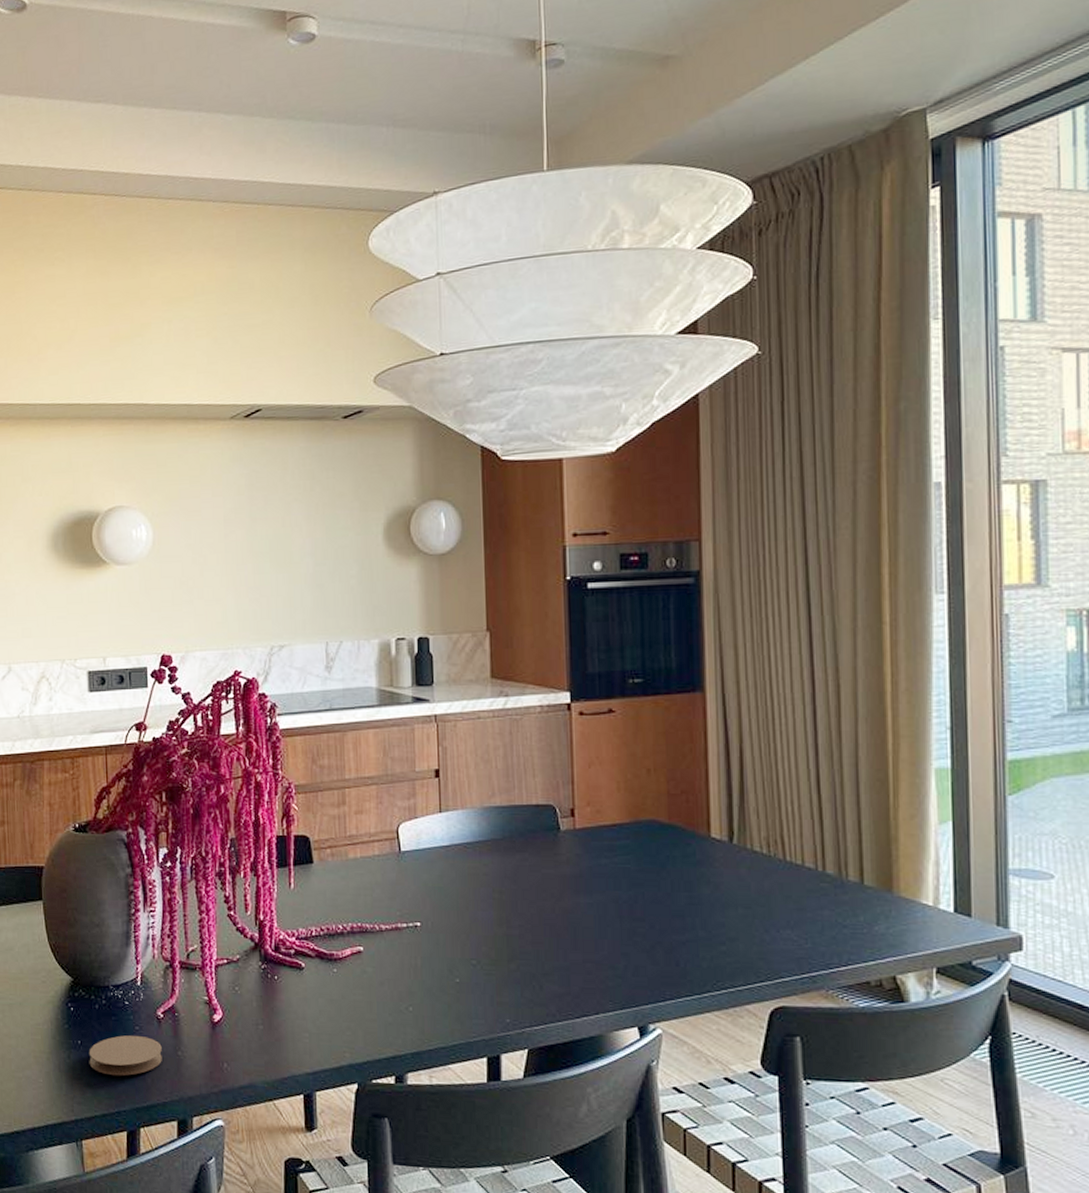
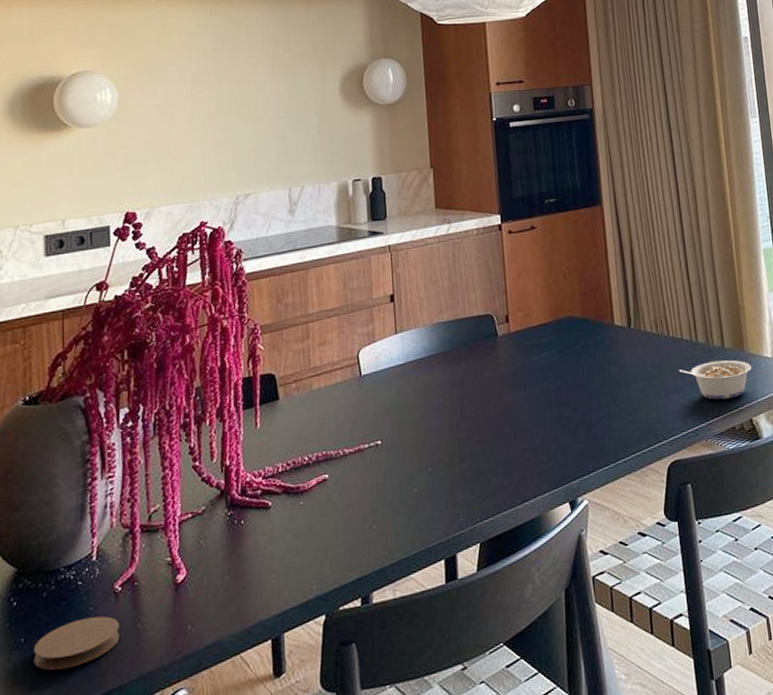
legume: none [794,898,901,947] -> present [678,360,751,400]

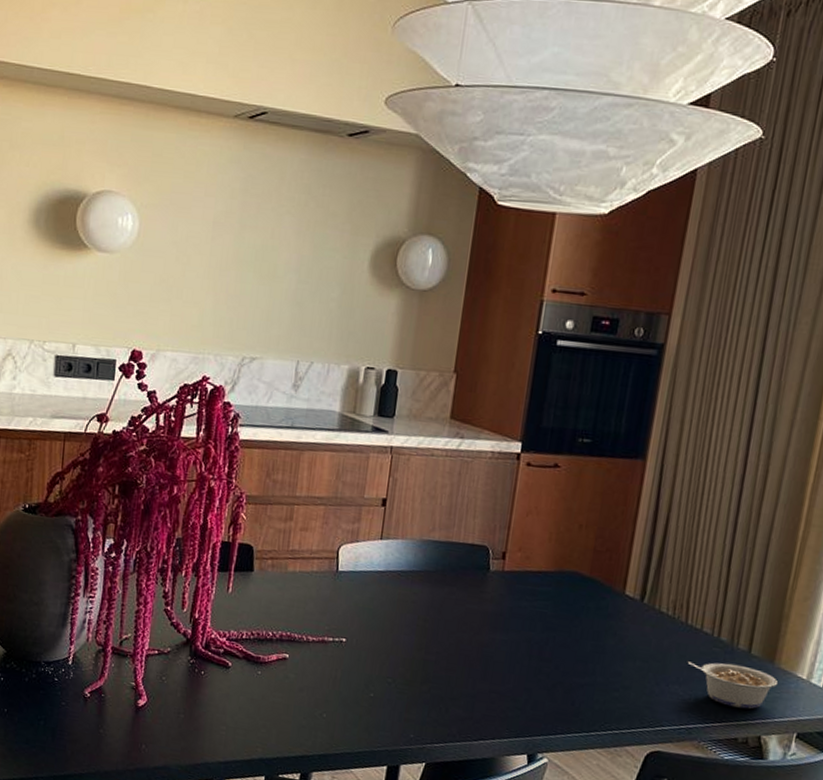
coaster: present [33,616,119,671] -> none [13,708,85,746]

